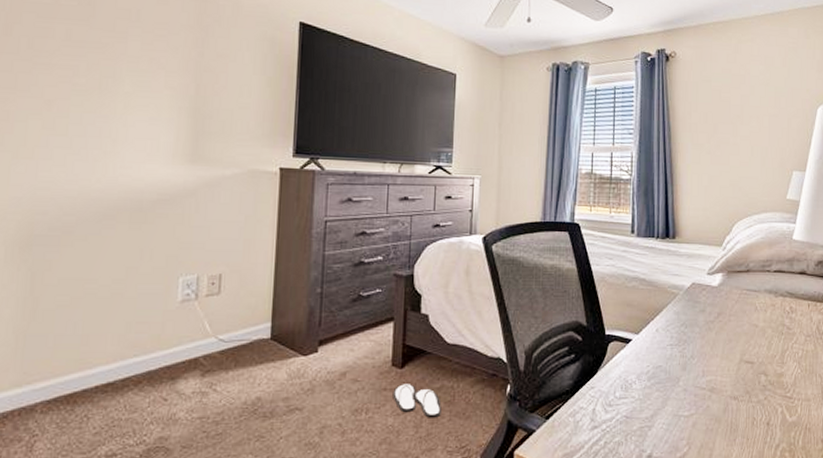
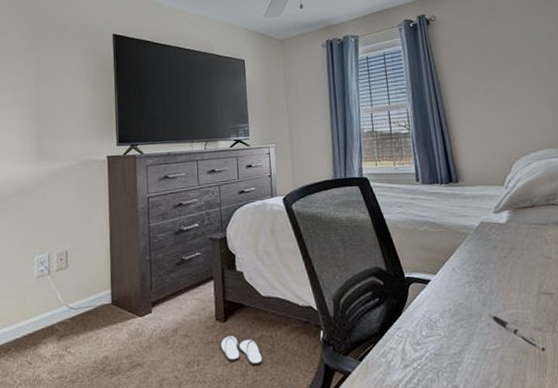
pen: none [687,378,739,422] -> present [489,313,546,352]

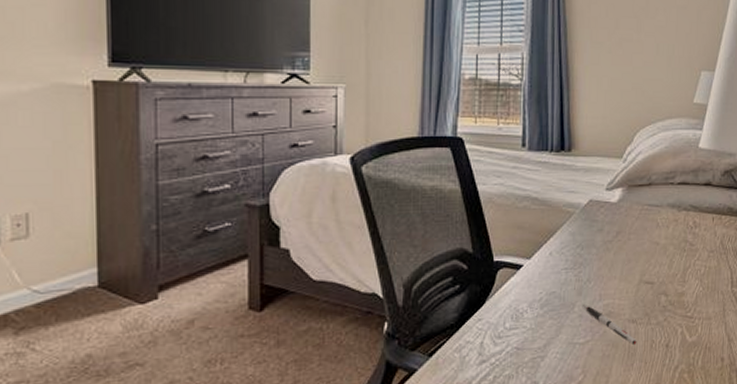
slippers: present [219,336,264,366] -> none [251,328,309,364]

